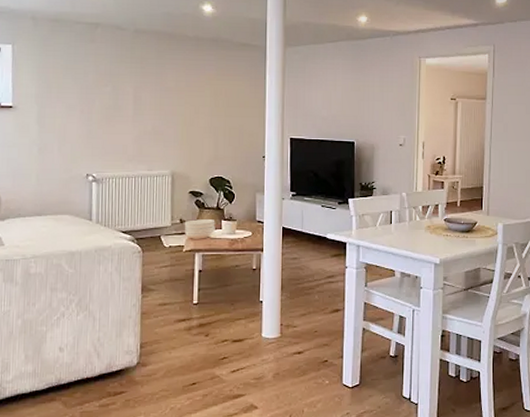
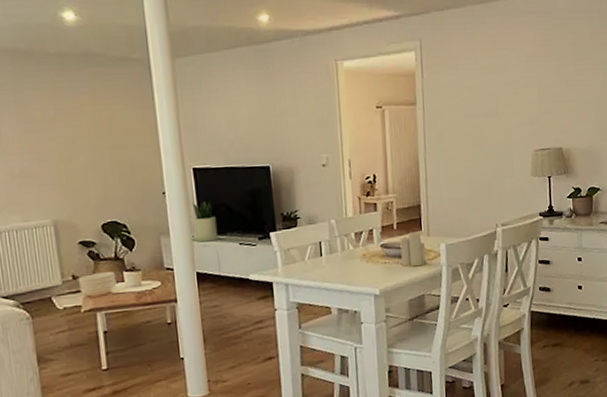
planter: none [283,167,306,202] -> present [192,201,220,243]
candle: none [461,209,485,242] -> present [400,230,427,267]

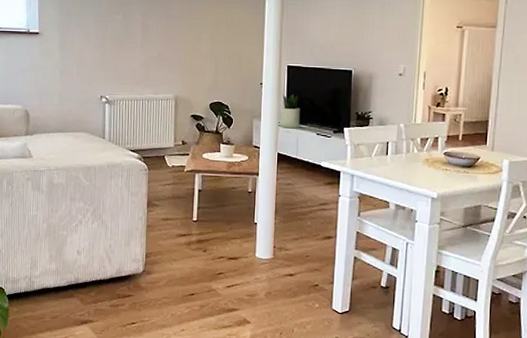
bowl: present [77,272,117,298] -> none [186,142,215,162]
candle: present [400,230,427,267] -> none [461,143,488,178]

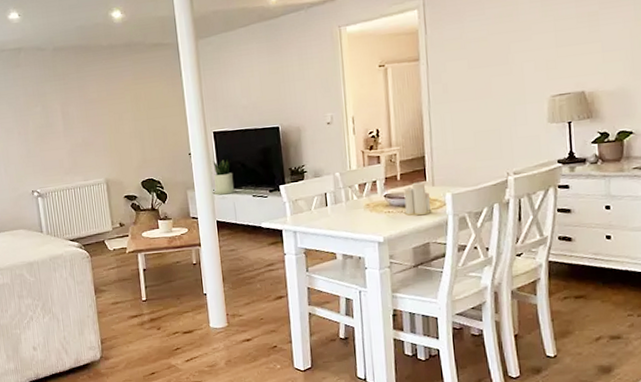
candle: none [461,143,488,178] -> present [404,181,432,216]

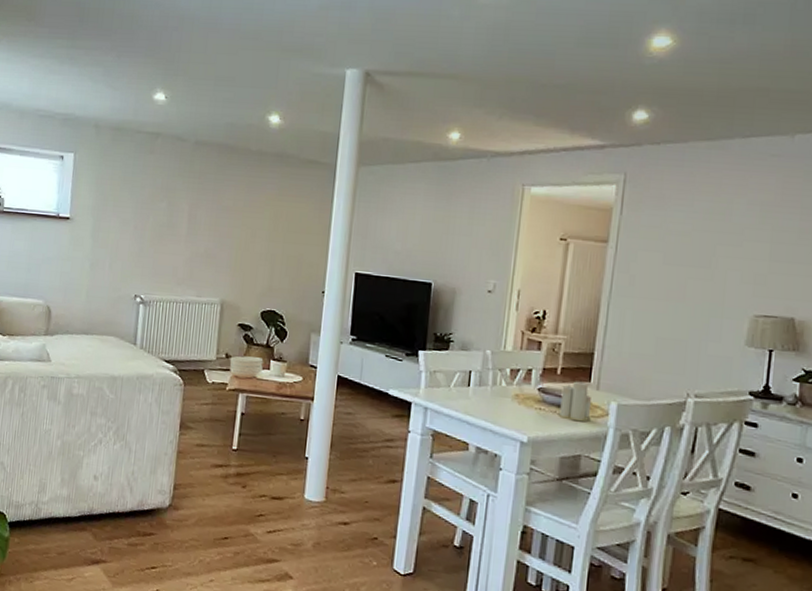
bowl: none [123,220,153,242] -> present [229,355,264,380]
planter: present [212,159,236,195] -> none [341,305,368,348]

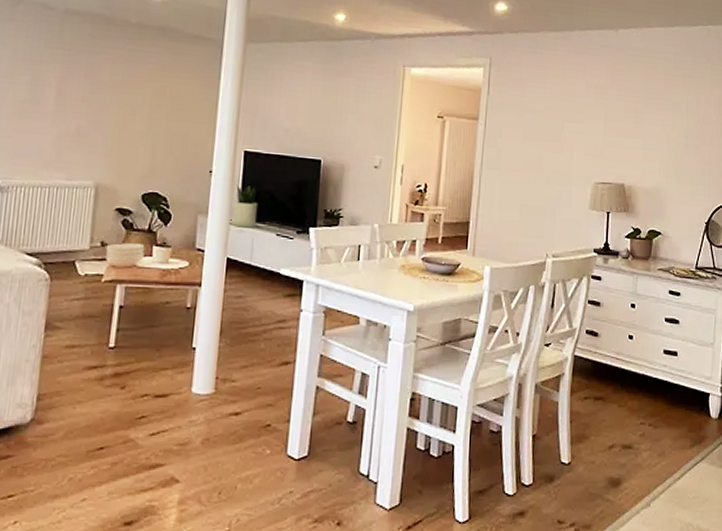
planter: none [341,305,368,348] -> present [230,185,259,228]
candle: present [558,380,591,422] -> none [440,248,468,287]

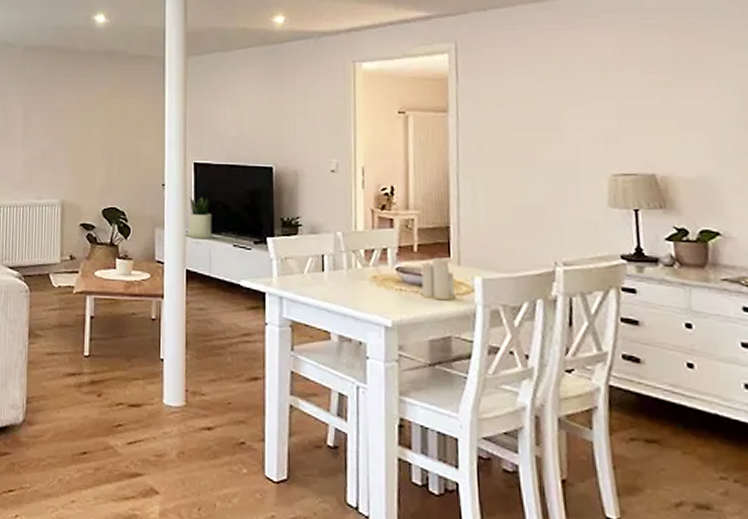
bowl: present [105,243,145,269] -> none [74,256,109,281]
candle: none [440,248,468,287] -> present [420,256,456,301]

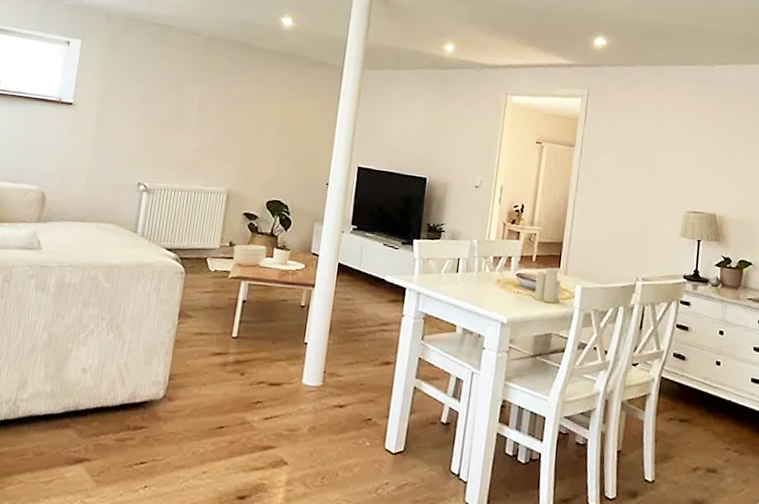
bowl: none [74,256,109,281] -> present [233,244,267,268]
planter: present [186,197,214,239] -> none [342,197,369,237]

